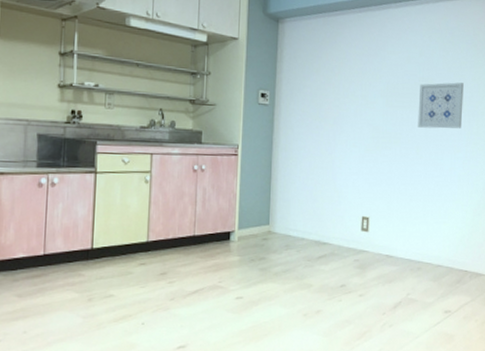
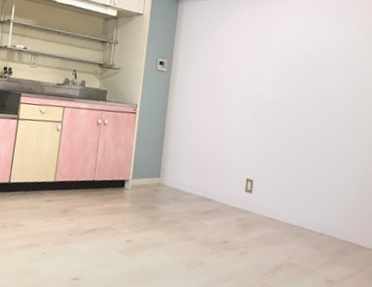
wall art: present [418,82,464,129] -> none [304,60,351,104]

